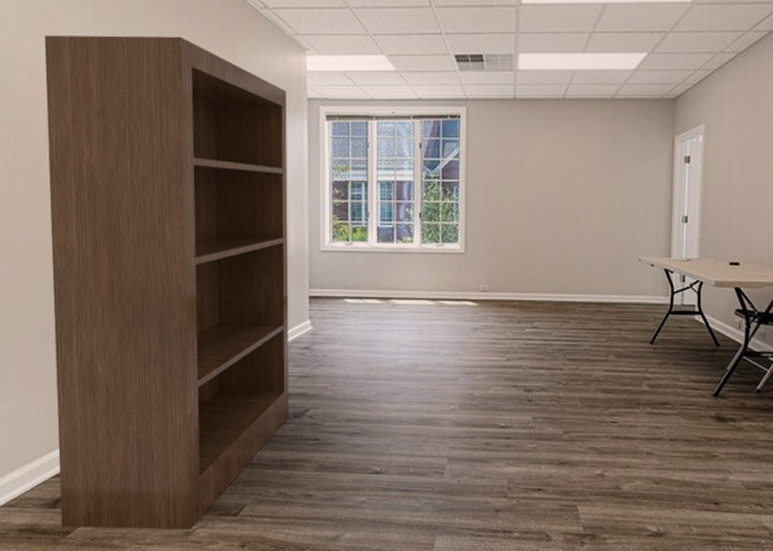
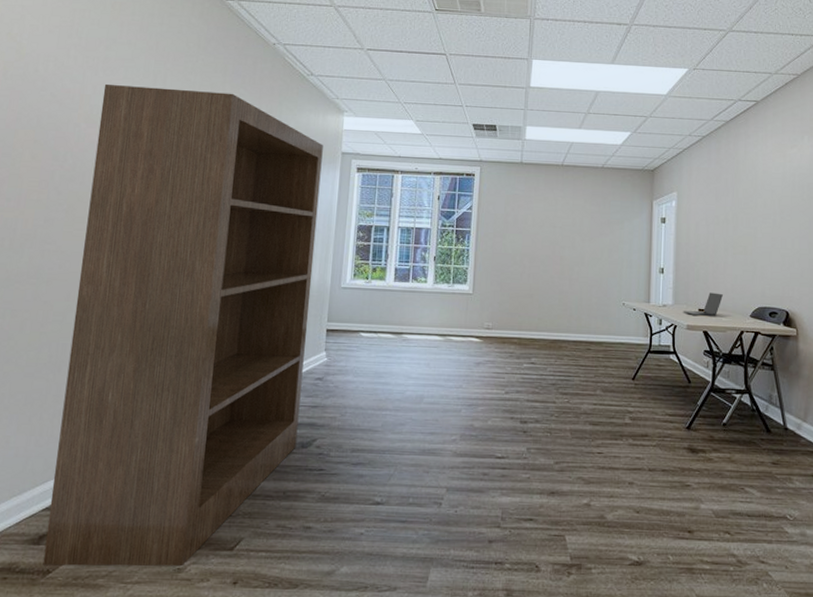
laptop: none [710,243,760,271] -> present [683,292,723,317]

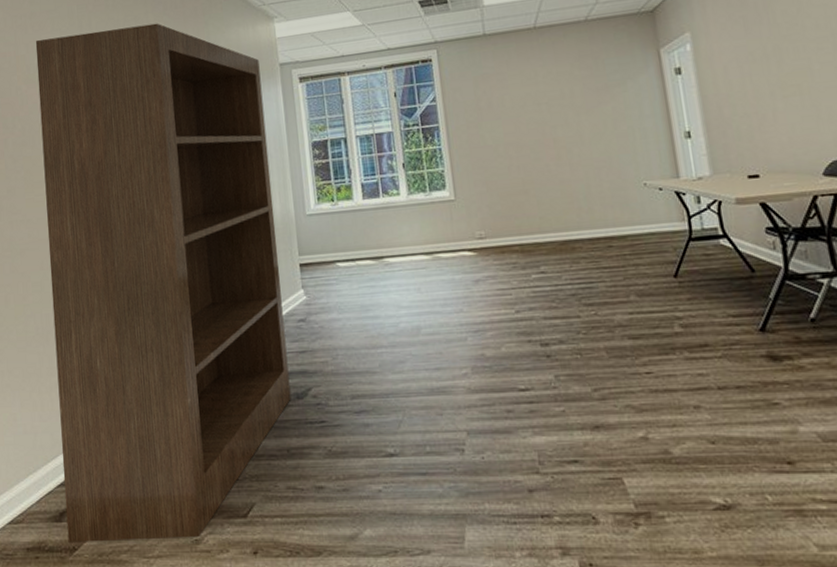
laptop: present [683,292,723,317] -> none [726,151,779,186]

